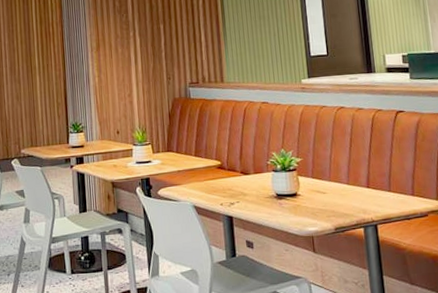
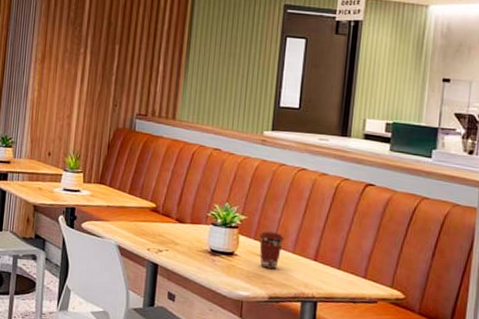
coffee cup: none [315,168,338,202] -> present [259,231,285,269]

